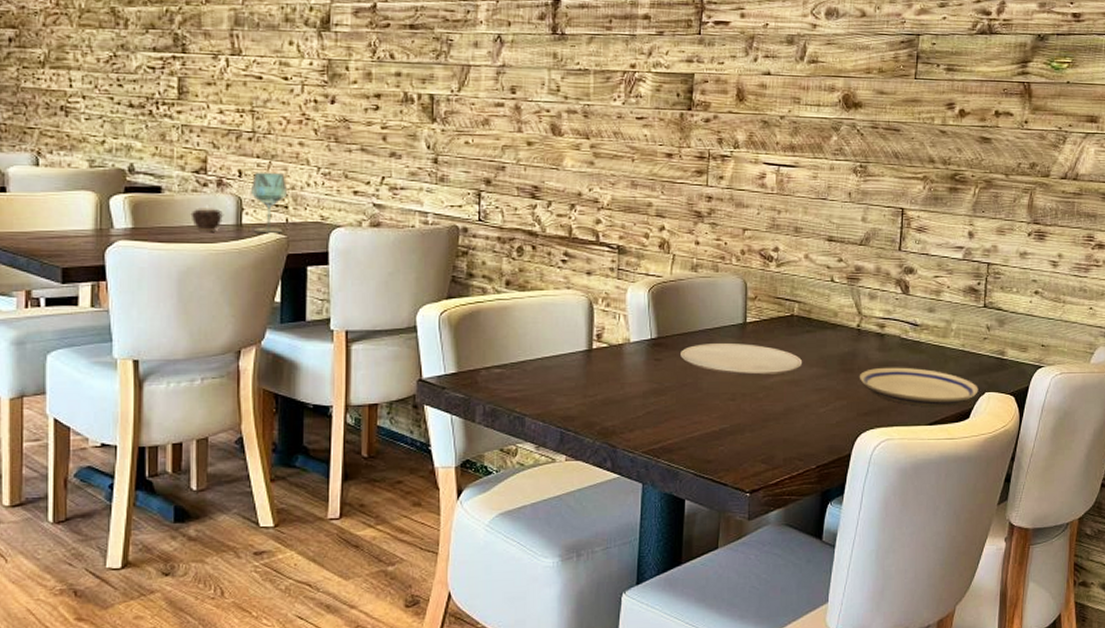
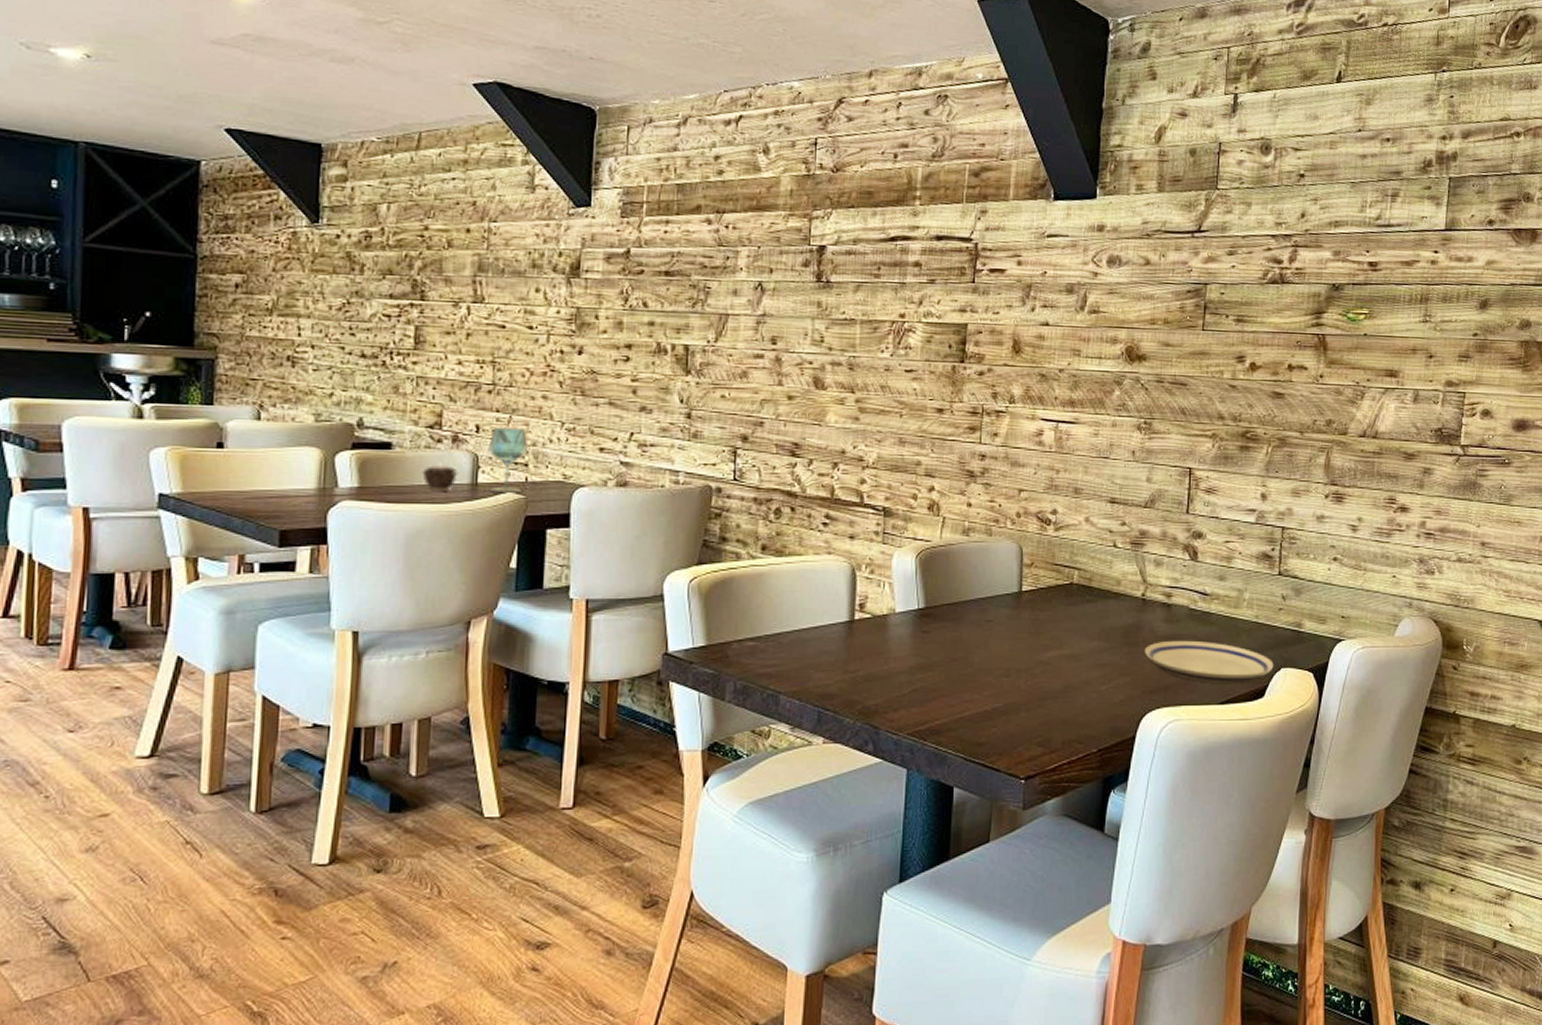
plate: present [680,344,803,376] -> none [950,614,1083,650]

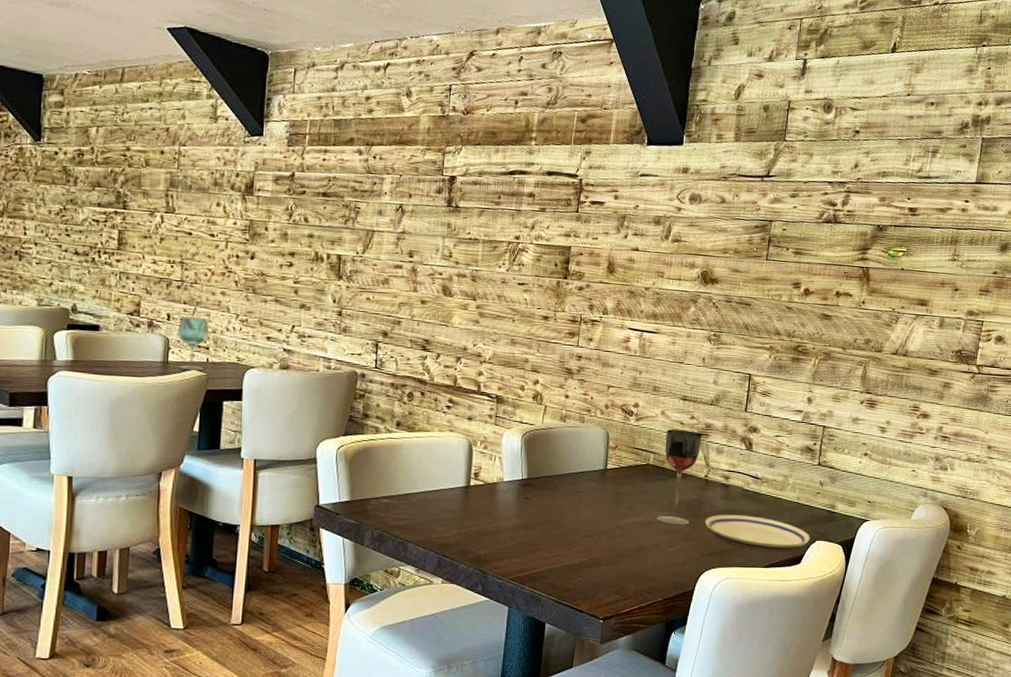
candle: present [422,462,459,491] -> none [123,343,153,367]
wineglass: none [1084,538,1137,657] -> present [656,429,703,525]

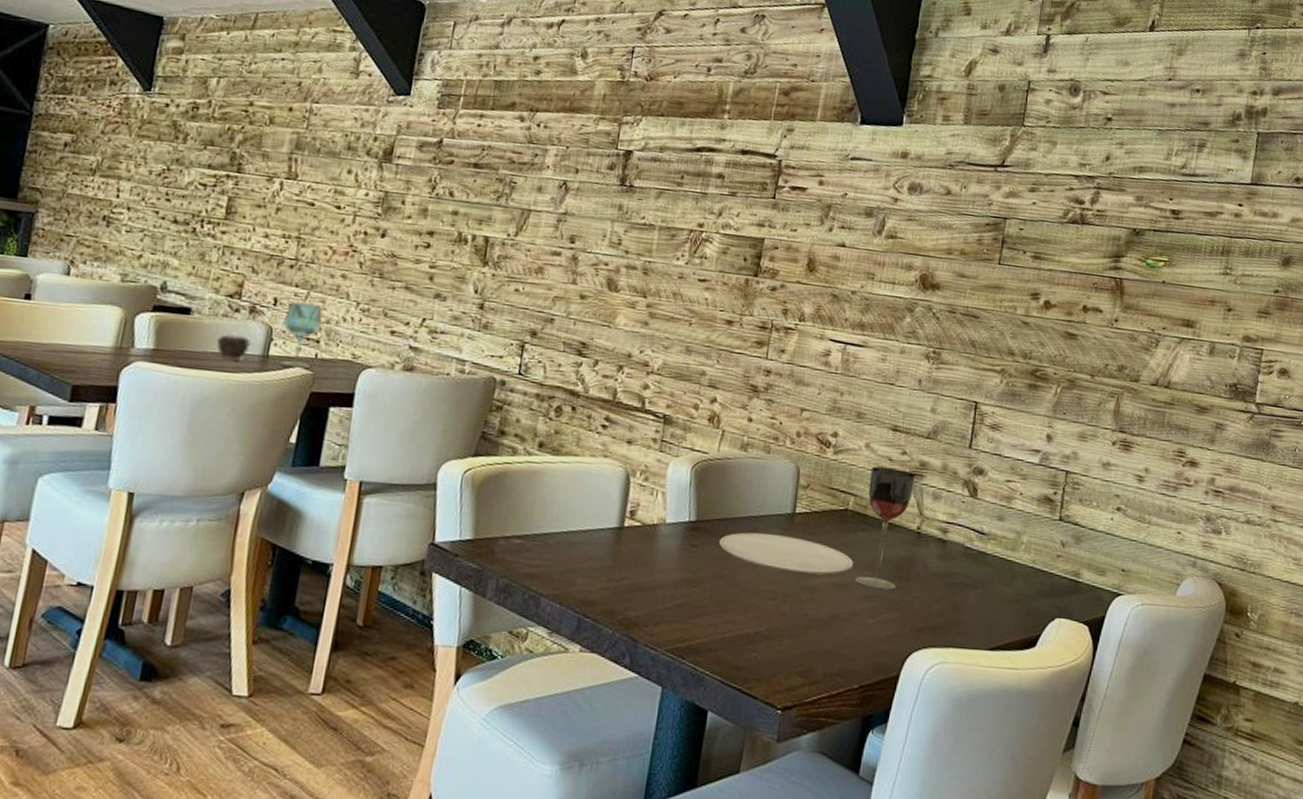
candle: none [123,343,153,367] -> present [216,331,252,361]
plate: none [547,486,655,517] -> present [719,532,854,575]
plate: present [704,514,810,552] -> none [915,578,1048,631]

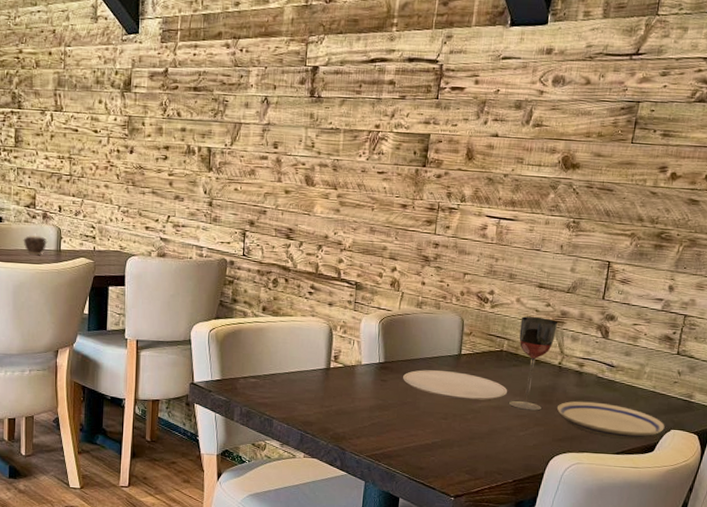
wine glass: present [280,301,323,369] -> none [67,208,96,259]
plate: none [915,578,1048,631] -> present [556,401,665,440]

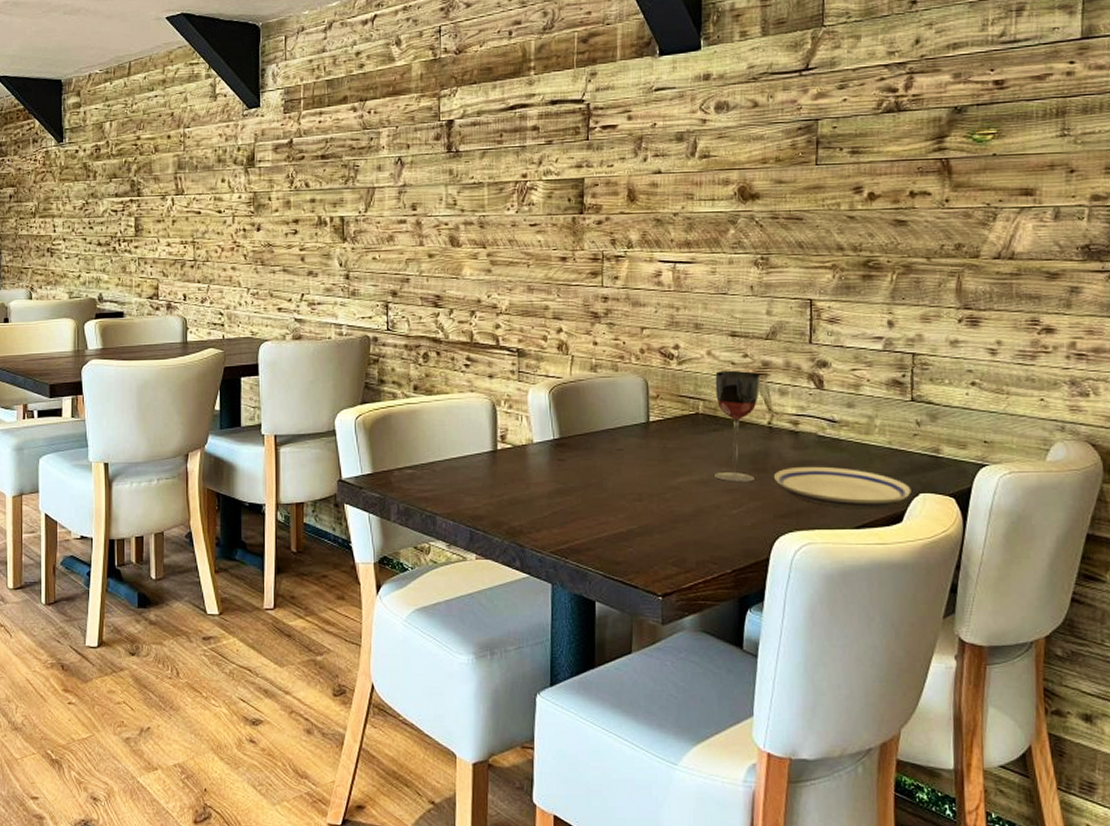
candle: present [23,233,48,255] -> none [146,326,173,349]
plate: present [403,370,508,400] -> none [584,443,711,476]

